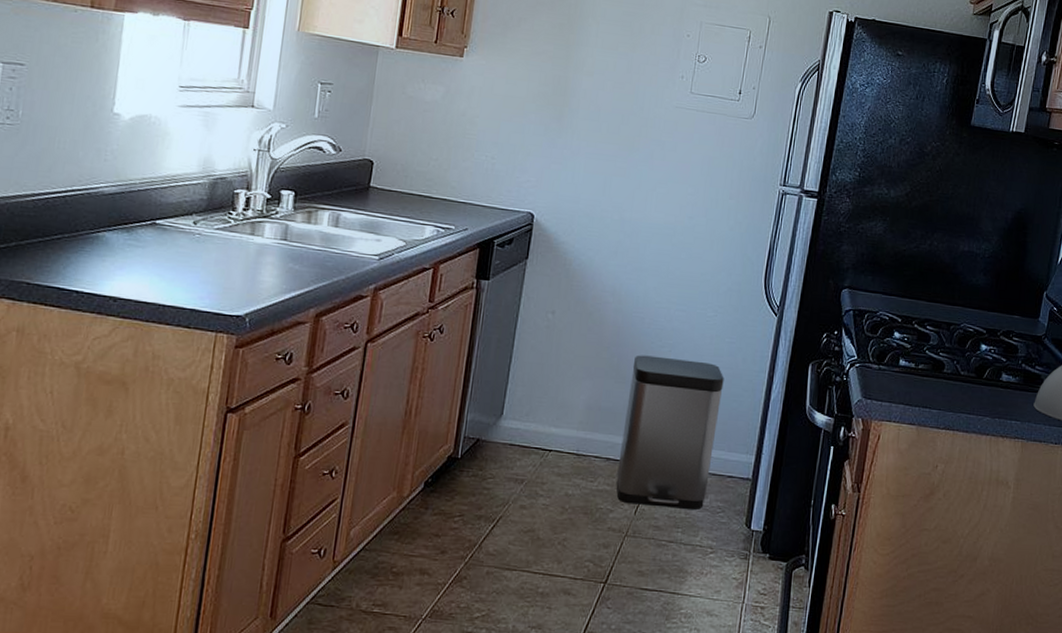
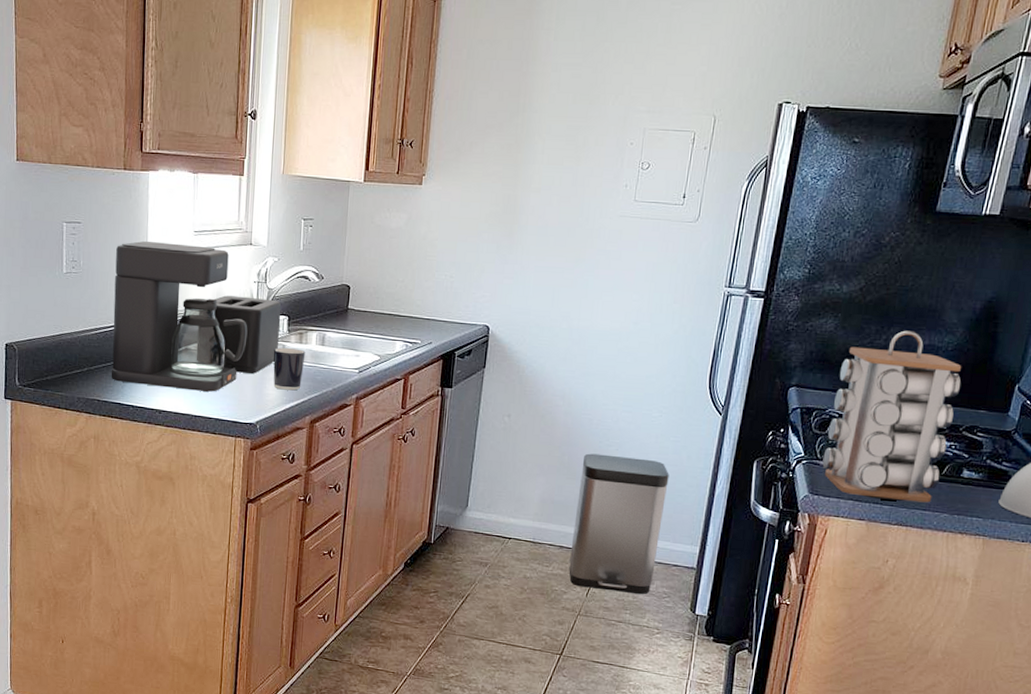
coffee maker: none [49,92,242,277] -> present [111,241,248,392]
toaster: none [198,163,287,257] -> present [214,295,282,374]
mug: none [271,227,314,278] -> present [273,348,306,391]
spice rack: none [874,236,998,407] -> present [822,330,962,503]

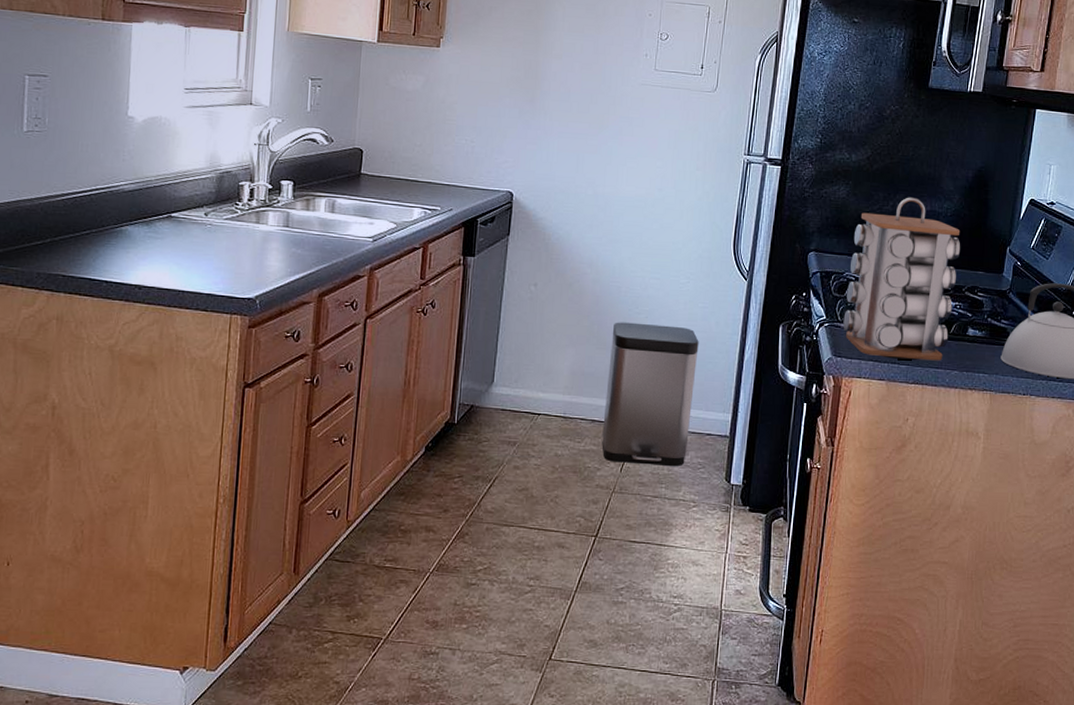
coffee maker: present [111,241,248,392] -> none [80,98,247,264]
toaster: present [214,295,282,374] -> none [207,158,286,244]
mug: present [273,348,306,391] -> none [275,215,313,262]

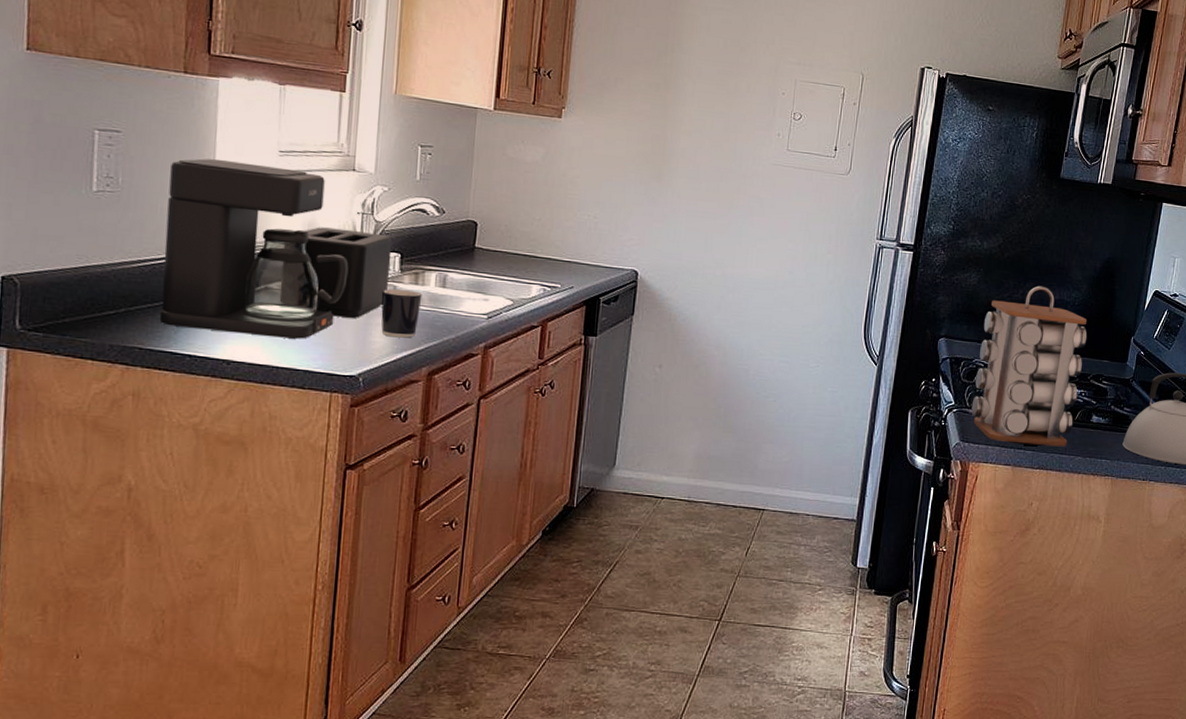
coffee maker: none [80,98,247,264] -> present [159,158,349,339]
toaster: none [207,158,286,244] -> present [304,227,393,318]
mug: none [275,215,313,262] -> present [381,289,422,338]
pedal bin: present [602,322,699,466] -> none [727,405,828,550]

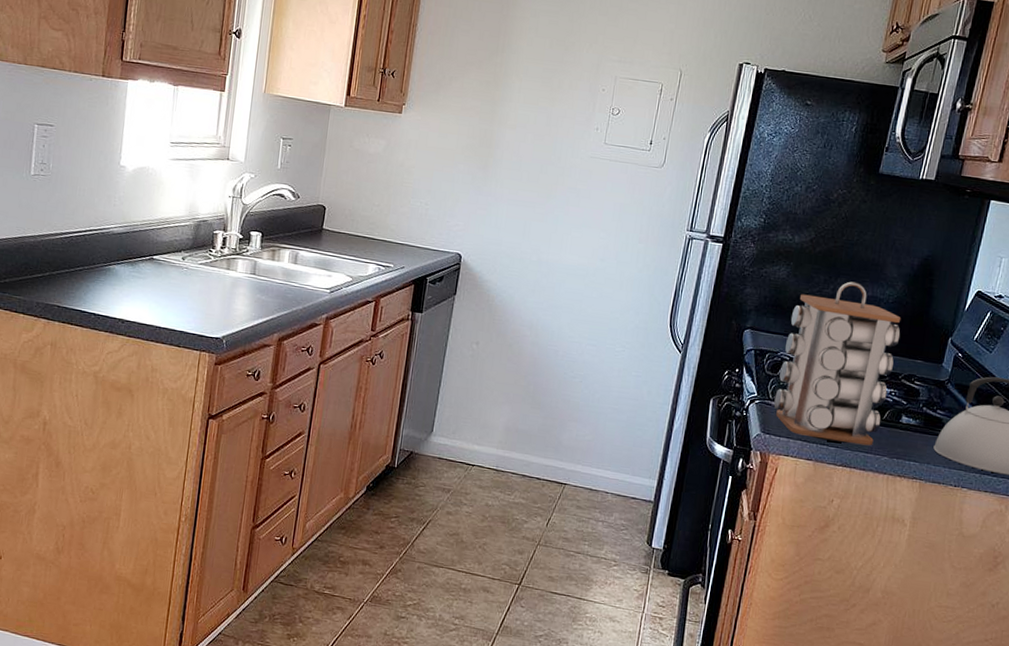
coffee maker: present [159,158,349,339] -> none [73,148,220,304]
toaster: present [304,227,393,318] -> none [186,208,256,288]
mug: present [381,289,422,338] -> none [243,263,278,307]

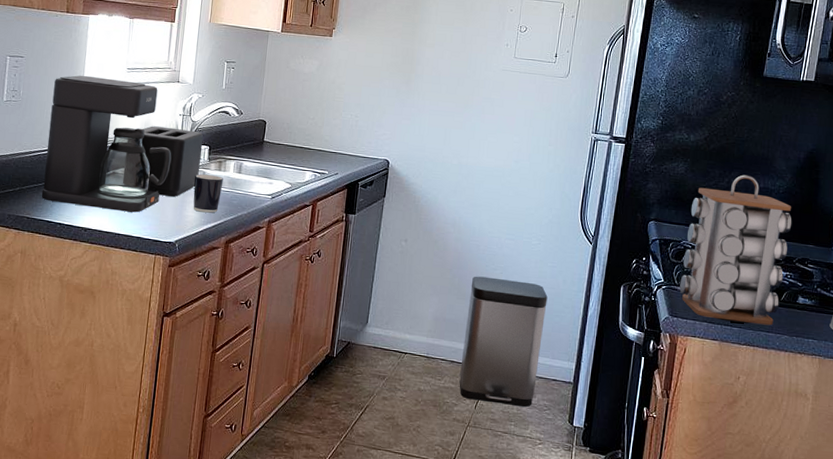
coffee maker: none [73,148,220,304] -> present [41,75,172,213]
toaster: none [186,208,256,288] -> present [141,126,204,197]
mug: none [243,263,278,307] -> present [193,174,224,213]
pedal bin: none [530,384,630,526] -> present [459,276,548,407]

